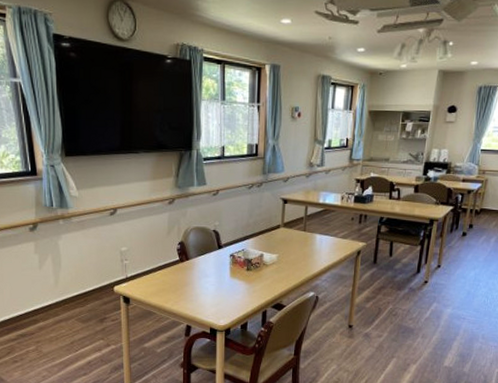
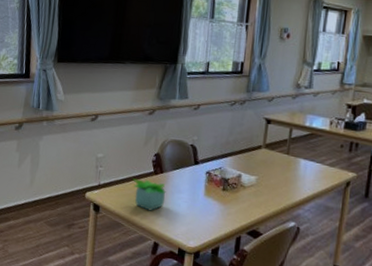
potted plant: none [159,267,194,297] -> present [132,178,166,211]

